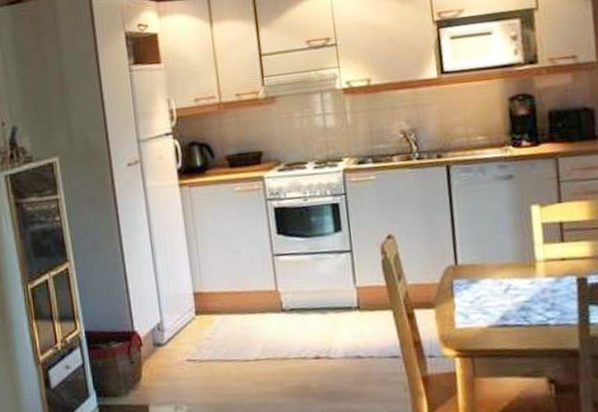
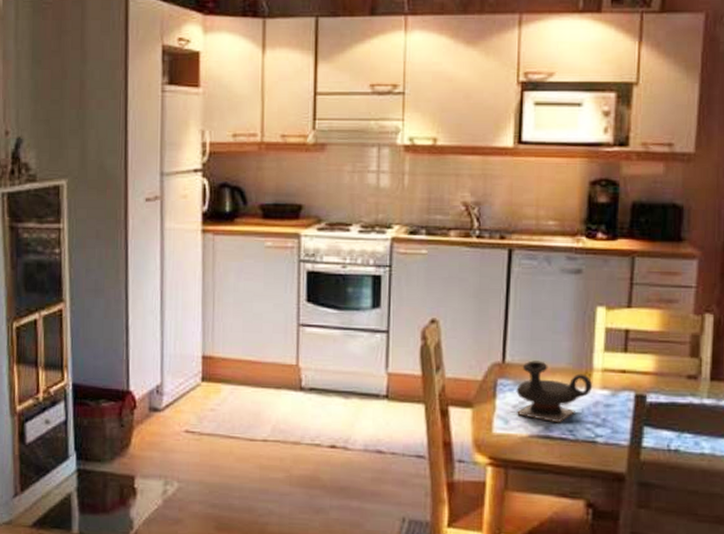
teapot: none [471,259,539,312] -> present [516,360,593,423]

